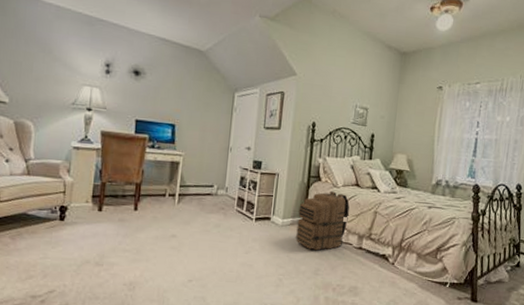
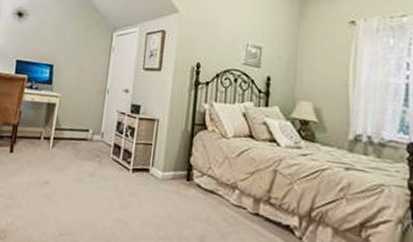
backpack: present [296,191,350,251] -> none [178,142,243,213]

